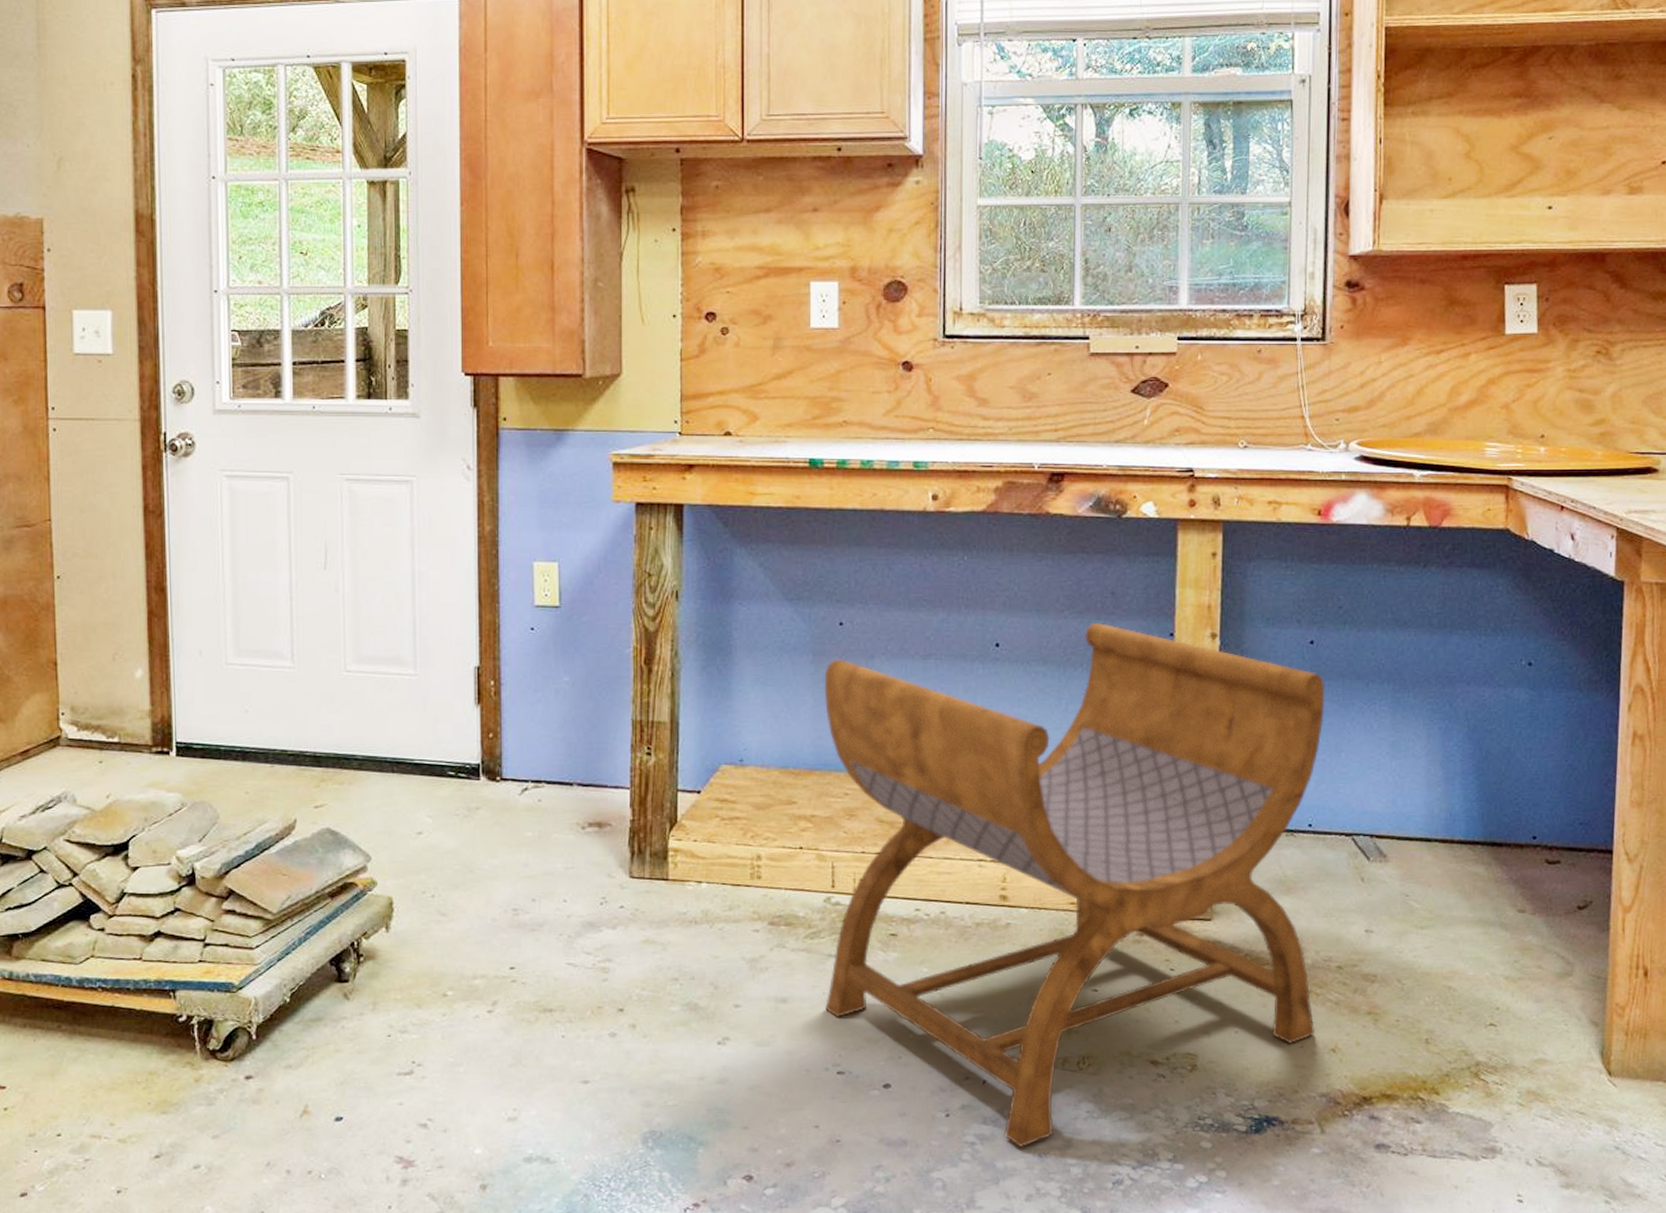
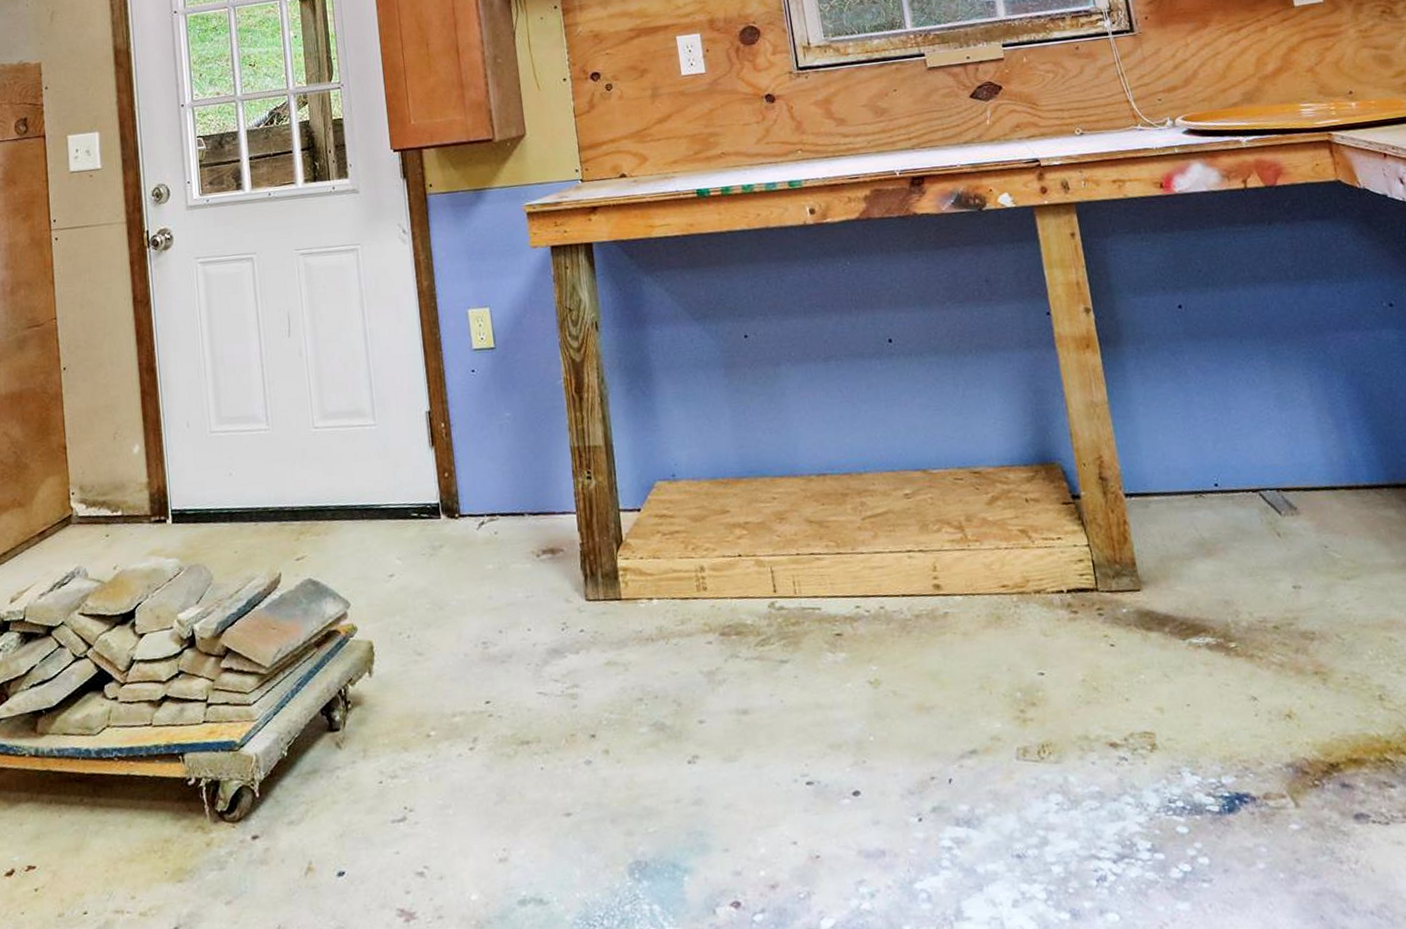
stool: present [824,622,1325,1147] -> none [737,309,1267,848]

